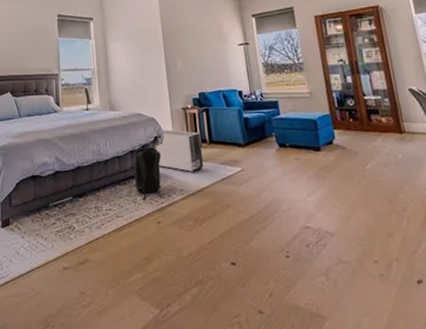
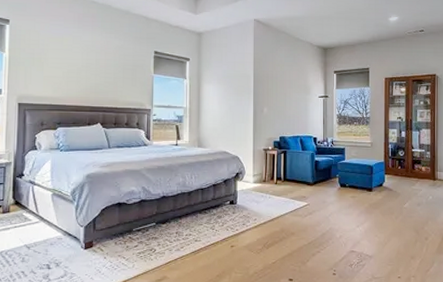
backpack: present [133,147,165,200] -> none [214,182,240,228]
air purifier: present [155,129,204,173] -> none [236,167,277,206]

